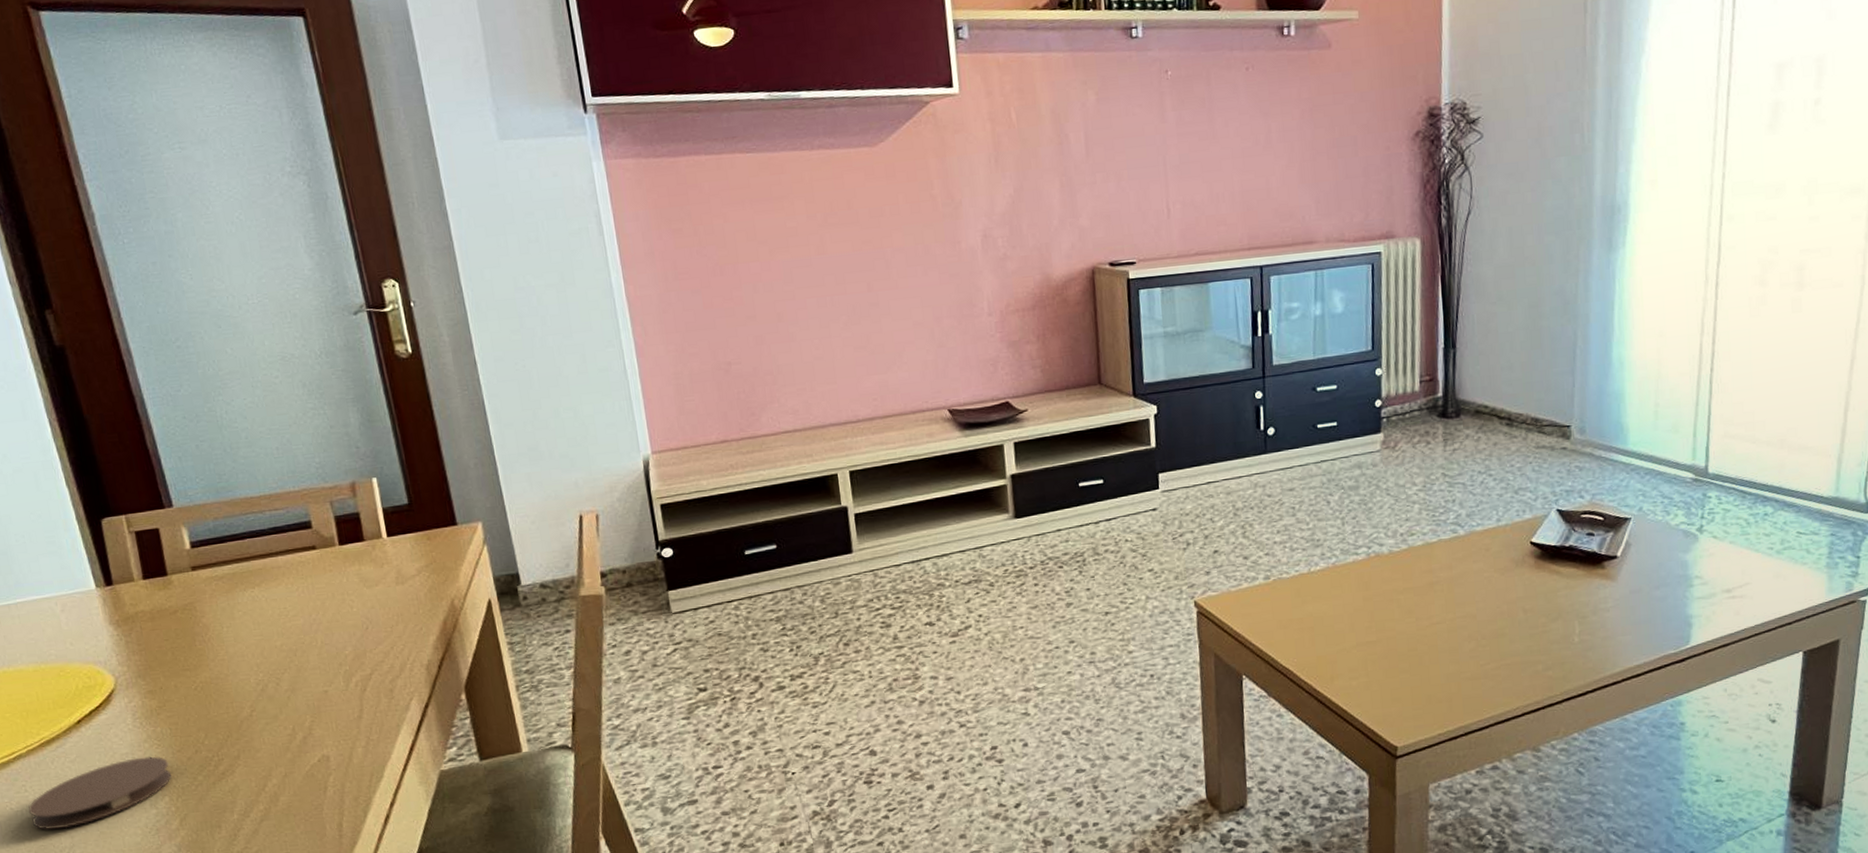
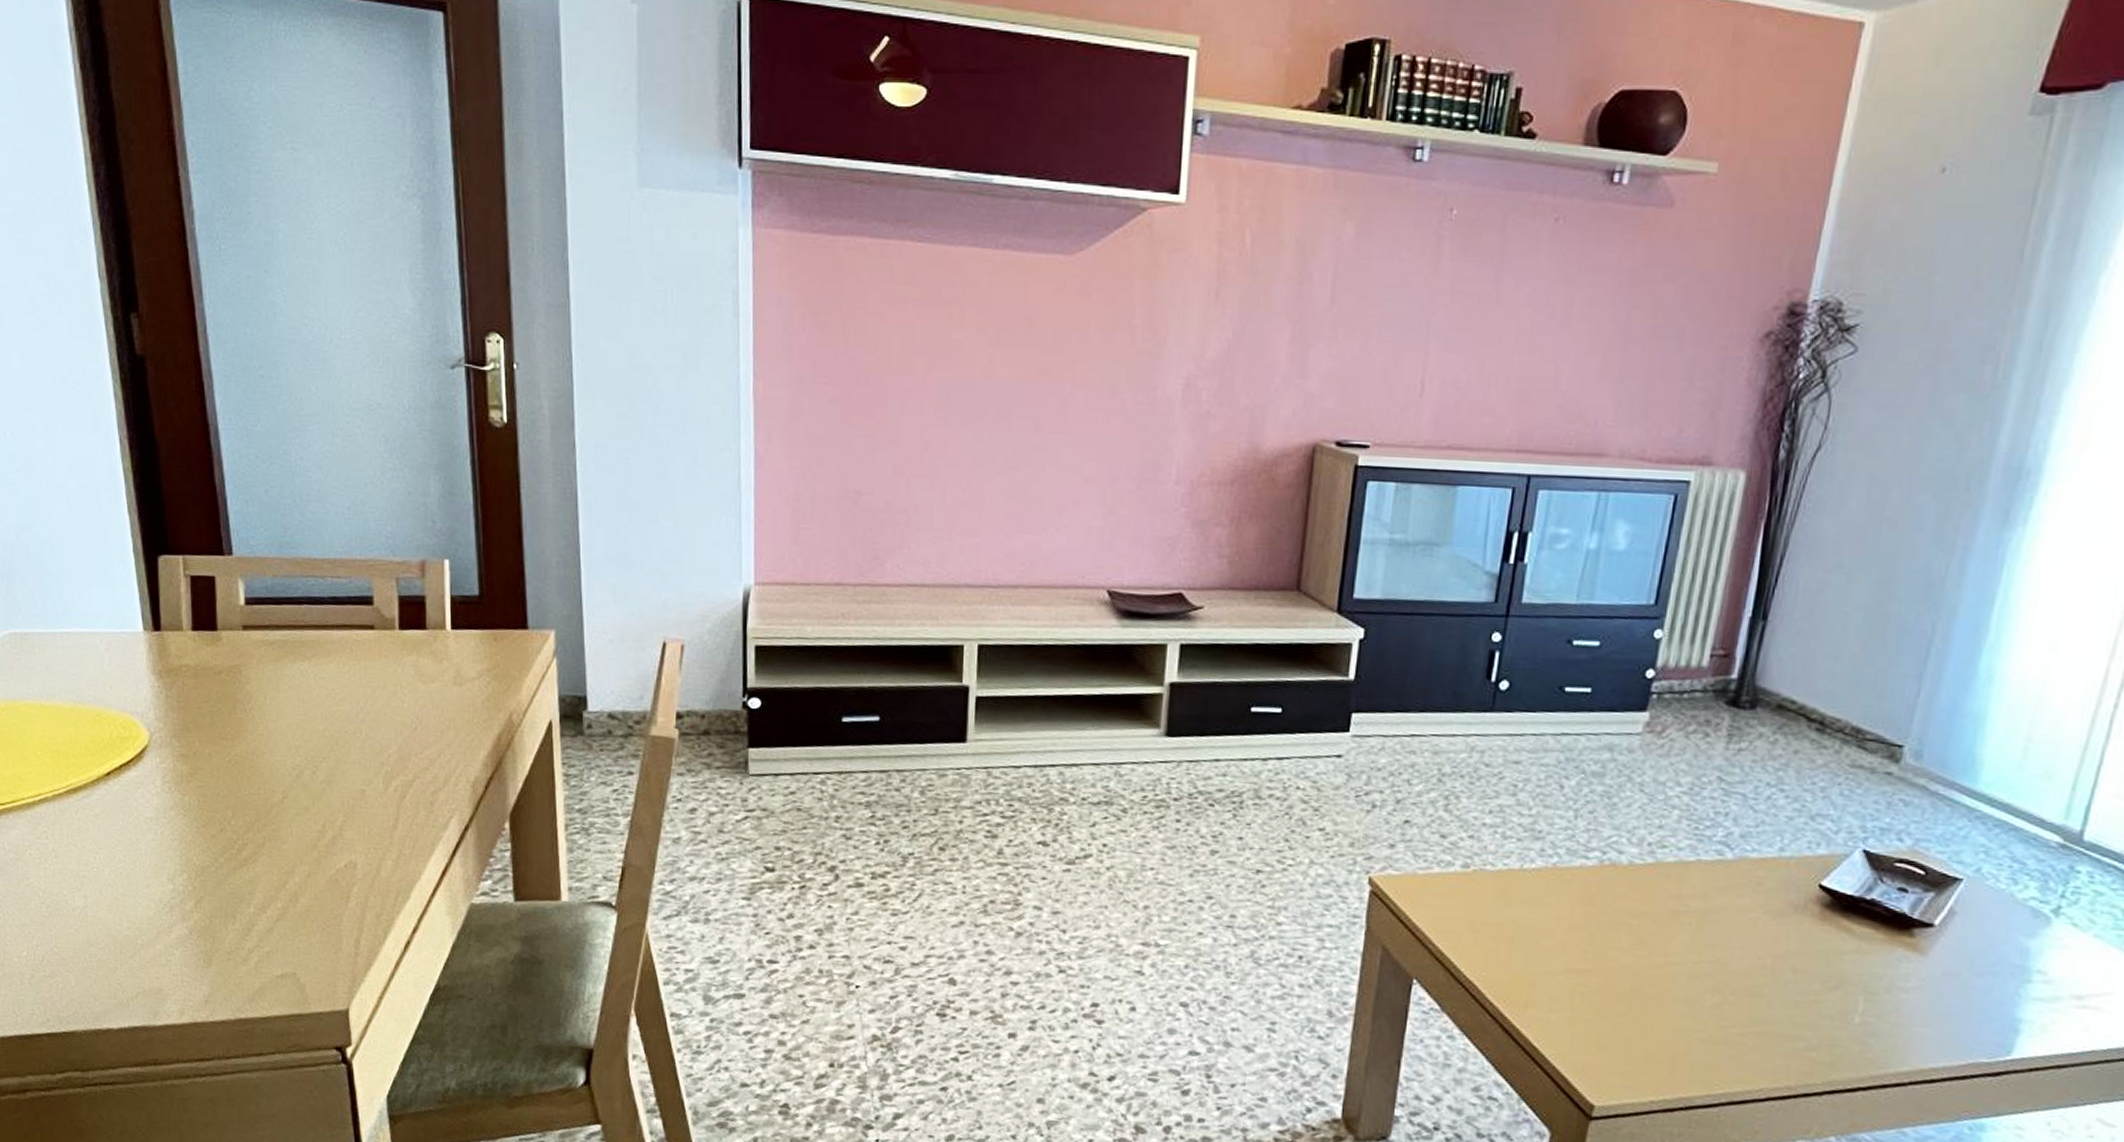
coaster: present [28,756,172,830] -> none [46,824,193,887]

